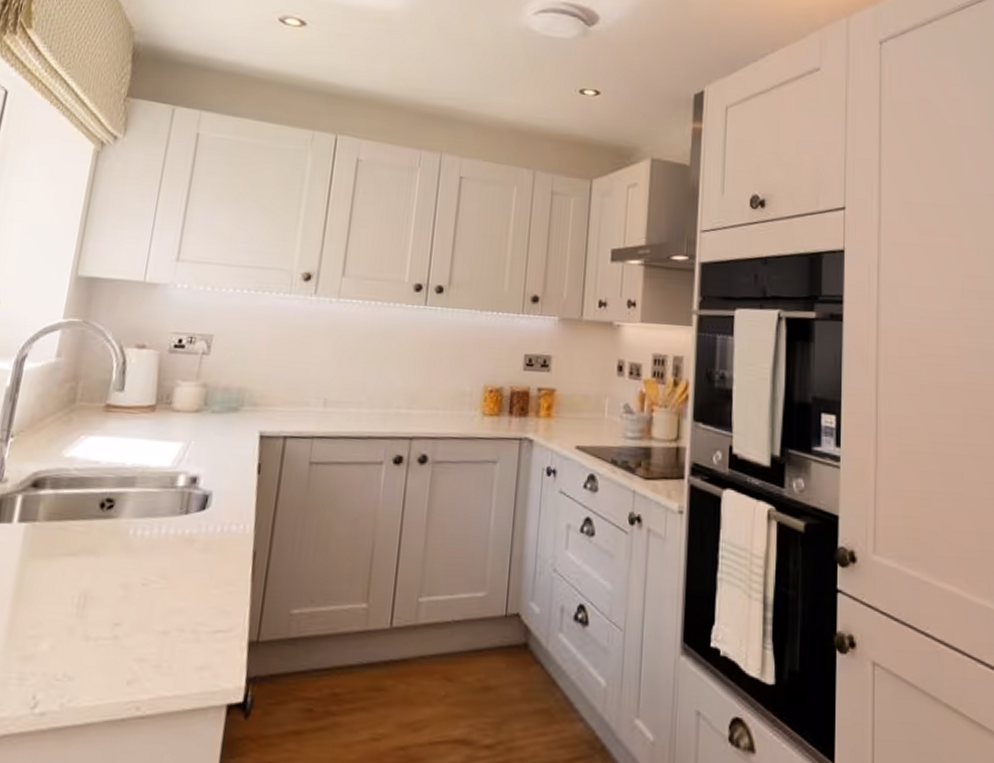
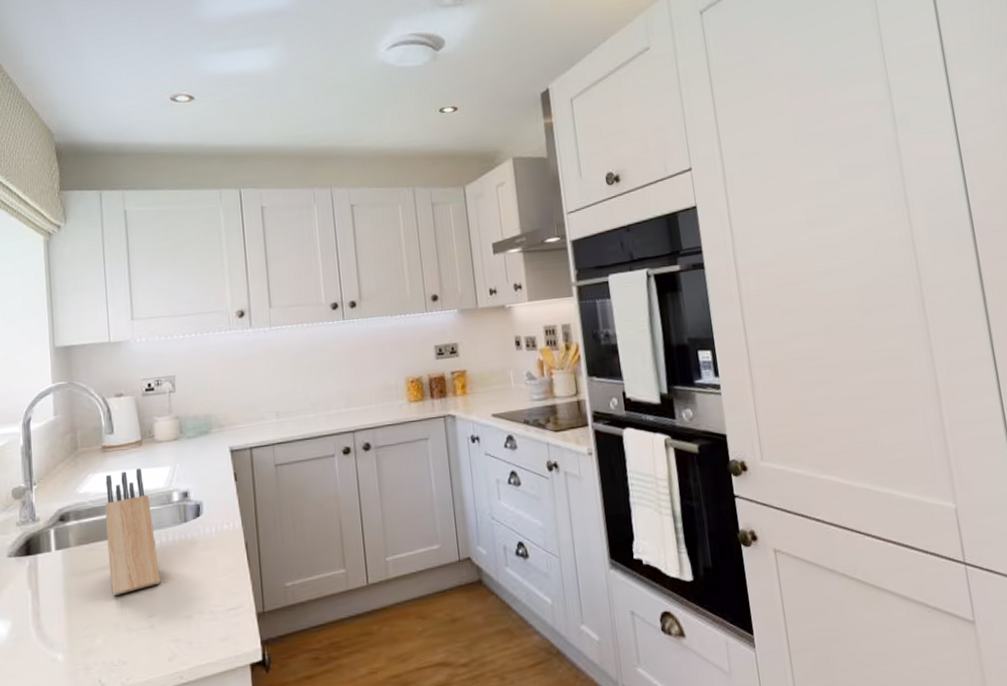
knife block: none [75,438,149,592] -> present [105,468,161,596]

